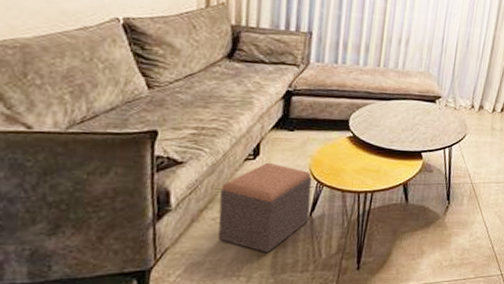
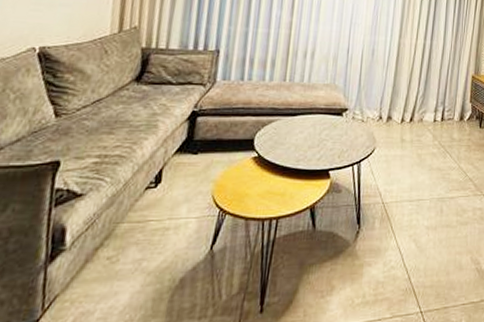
footstool: present [218,162,313,252] -> none [111,190,215,296]

